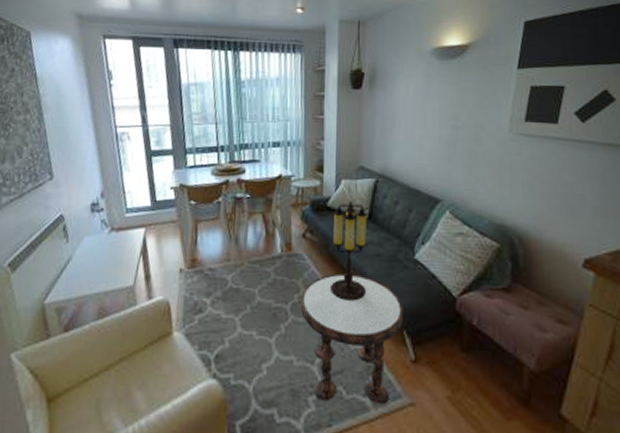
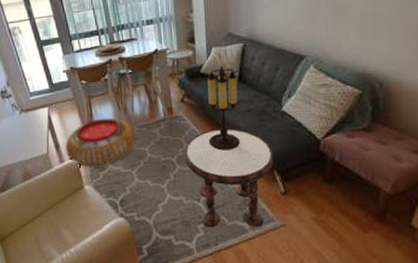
pouf: none [156,247,245,309] -> present [65,117,136,168]

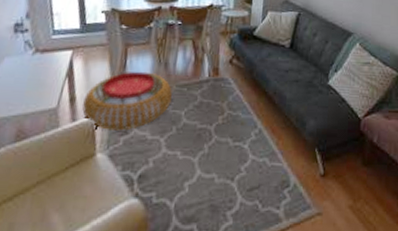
side table: present [185,128,274,228] -> none [224,97,317,215]
table lamp: present [207,66,240,151] -> none [253,31,289,122]

